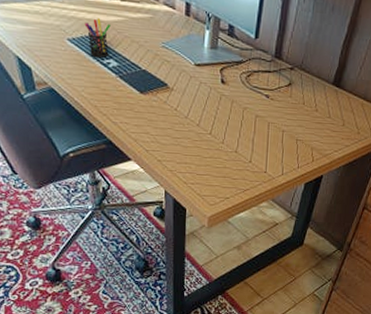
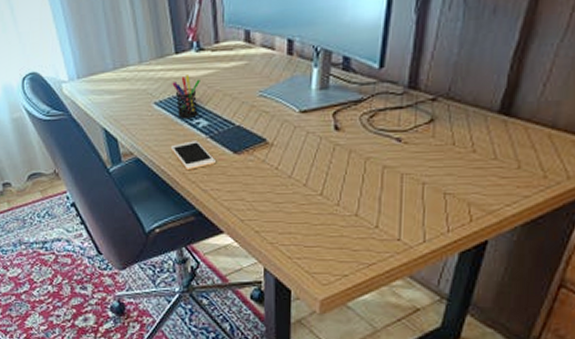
cell phone: none [83,78,124,104] -> present [170,140,216,170]

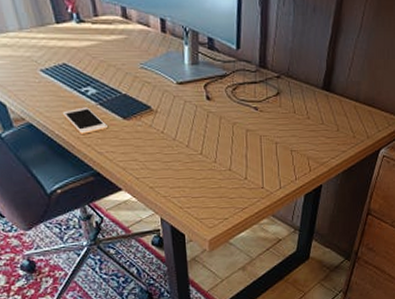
pen holder: present [172,75,200,120] -> none [56,45,86,87]

